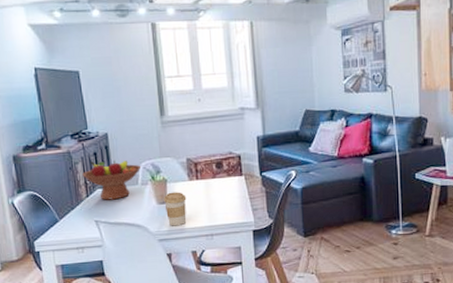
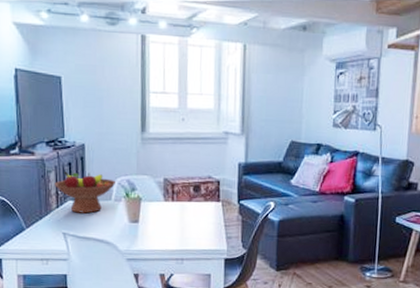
coffee cup: present [164,192,187,226] -> none [136,211,160,247]

